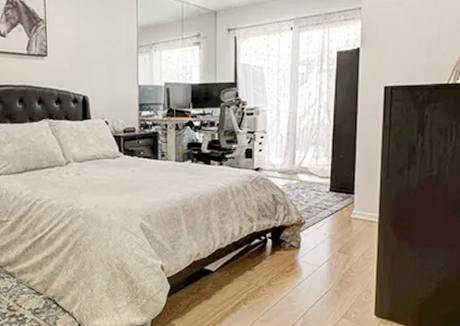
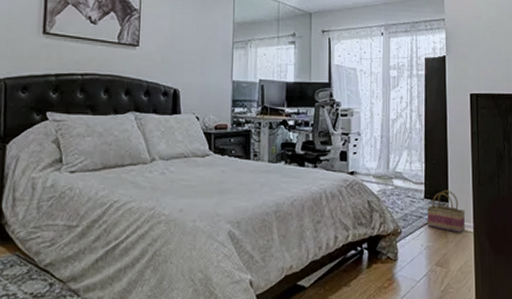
basket: none [331,183,371,223] -> present [427,190,466,233]

